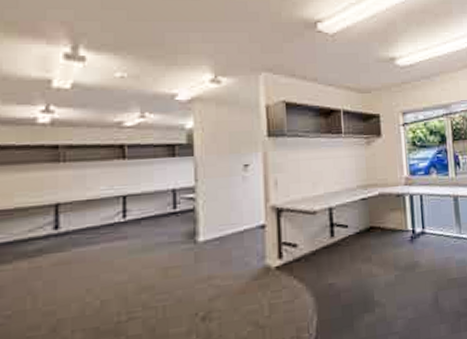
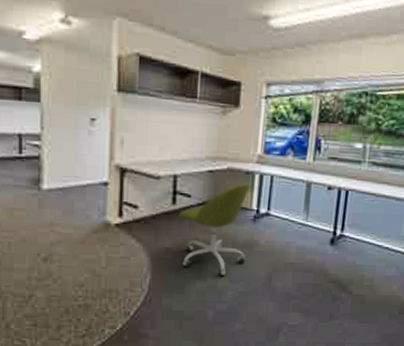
office chair: none [338,205,410,306] -> present [178,183,251,277]

